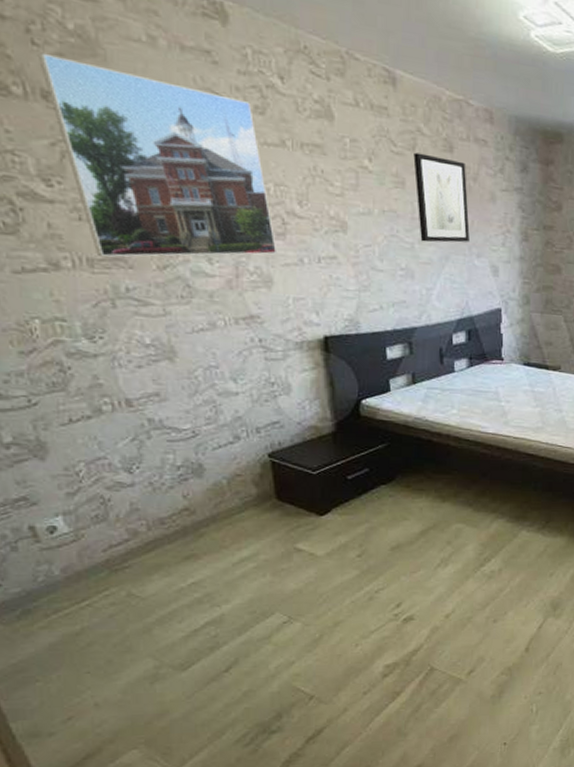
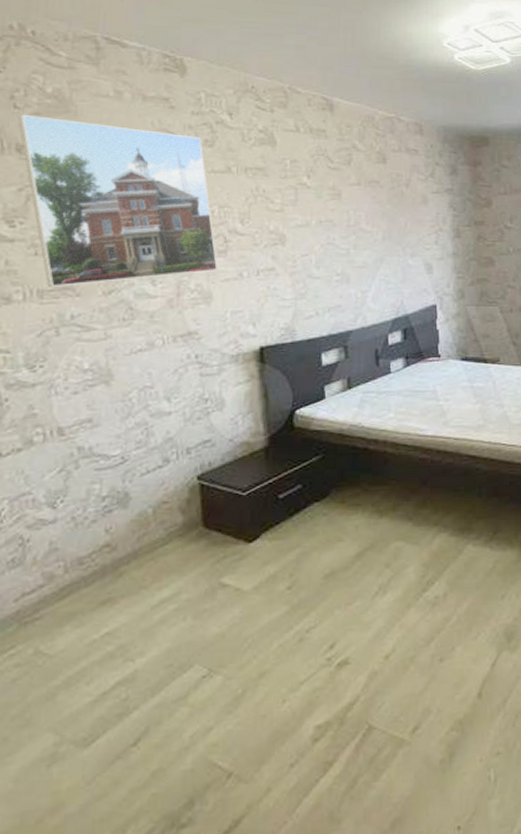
wall art: present [413,152,470,243] -> none [349,166,403,247]

